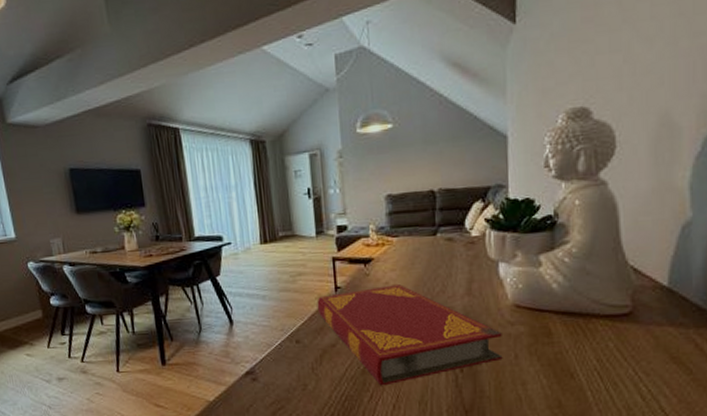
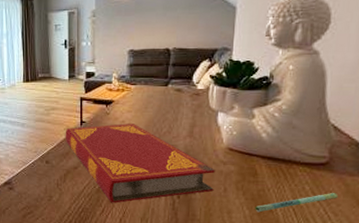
pen: none [554,348,648,381] -> present [255,193,339,213]

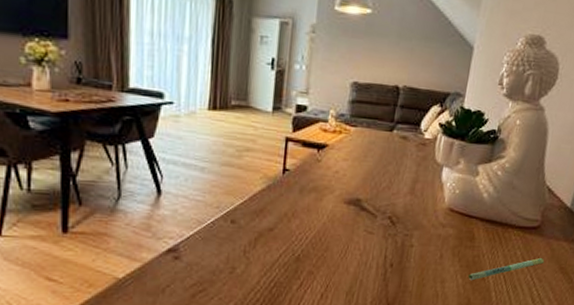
hardback book: present [65,123,215,203] -> none [260,174,433,275]

